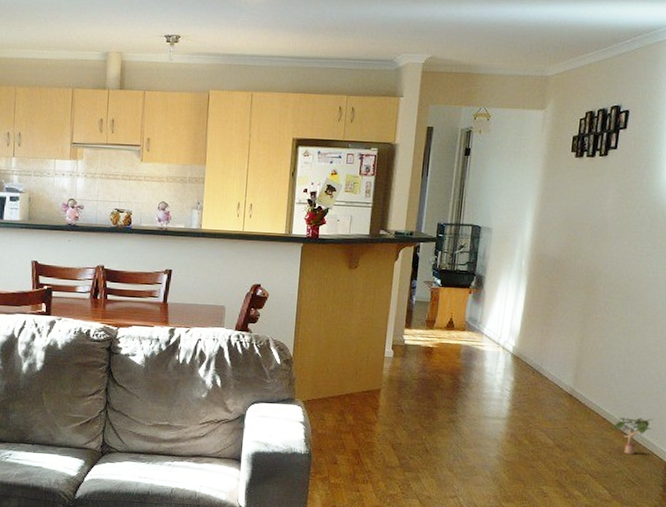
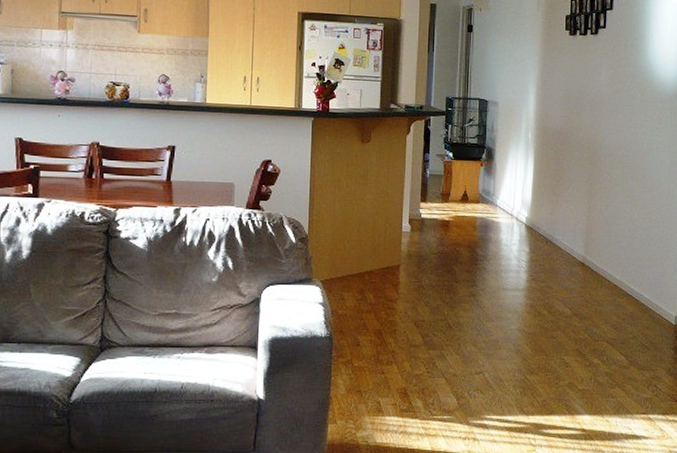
potted plant: present [612,417,654,454] -> none [623,283,660,319]

